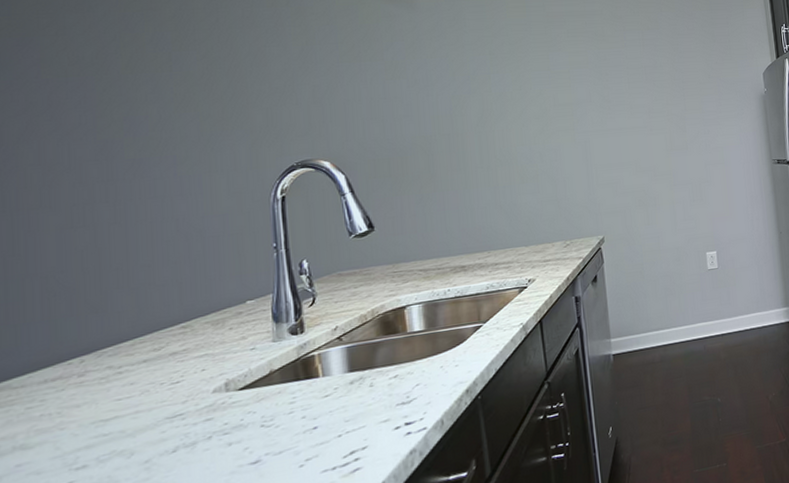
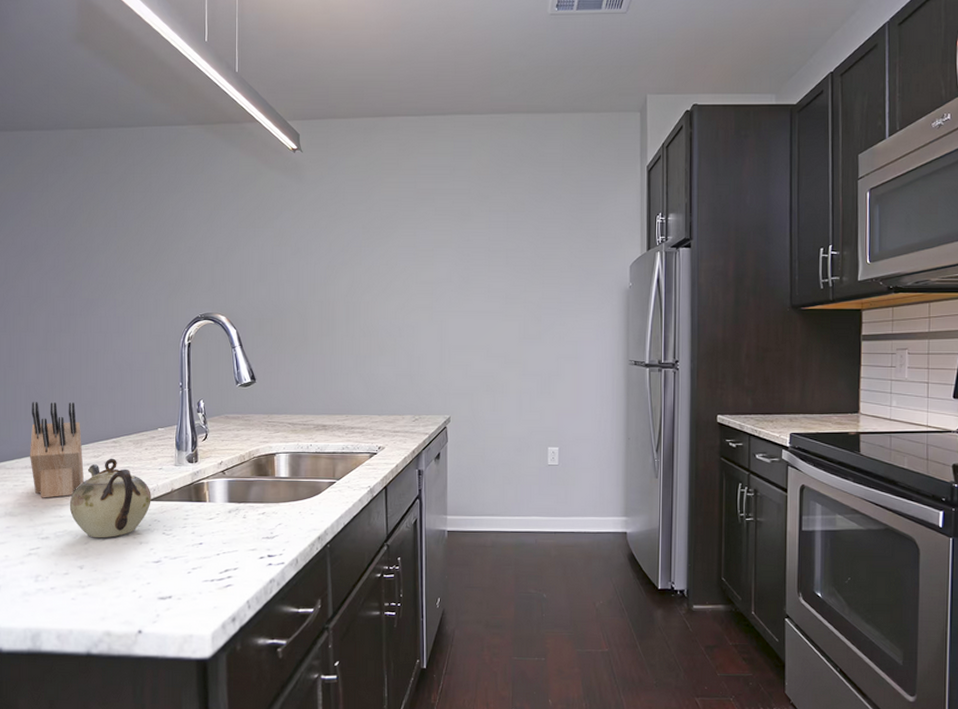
knife block: none [51,288,139,417] -> present [30,402,84,498]
teapot: none [118,347,242,452] -> present [69,458,151,538]

